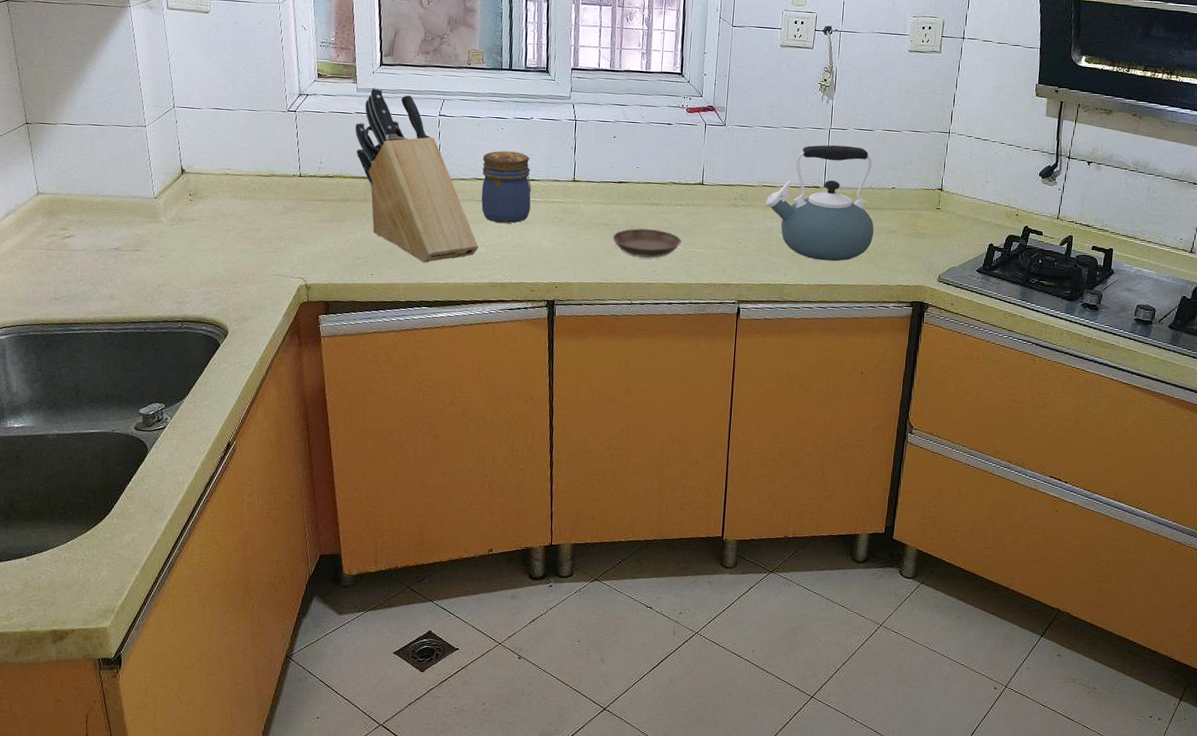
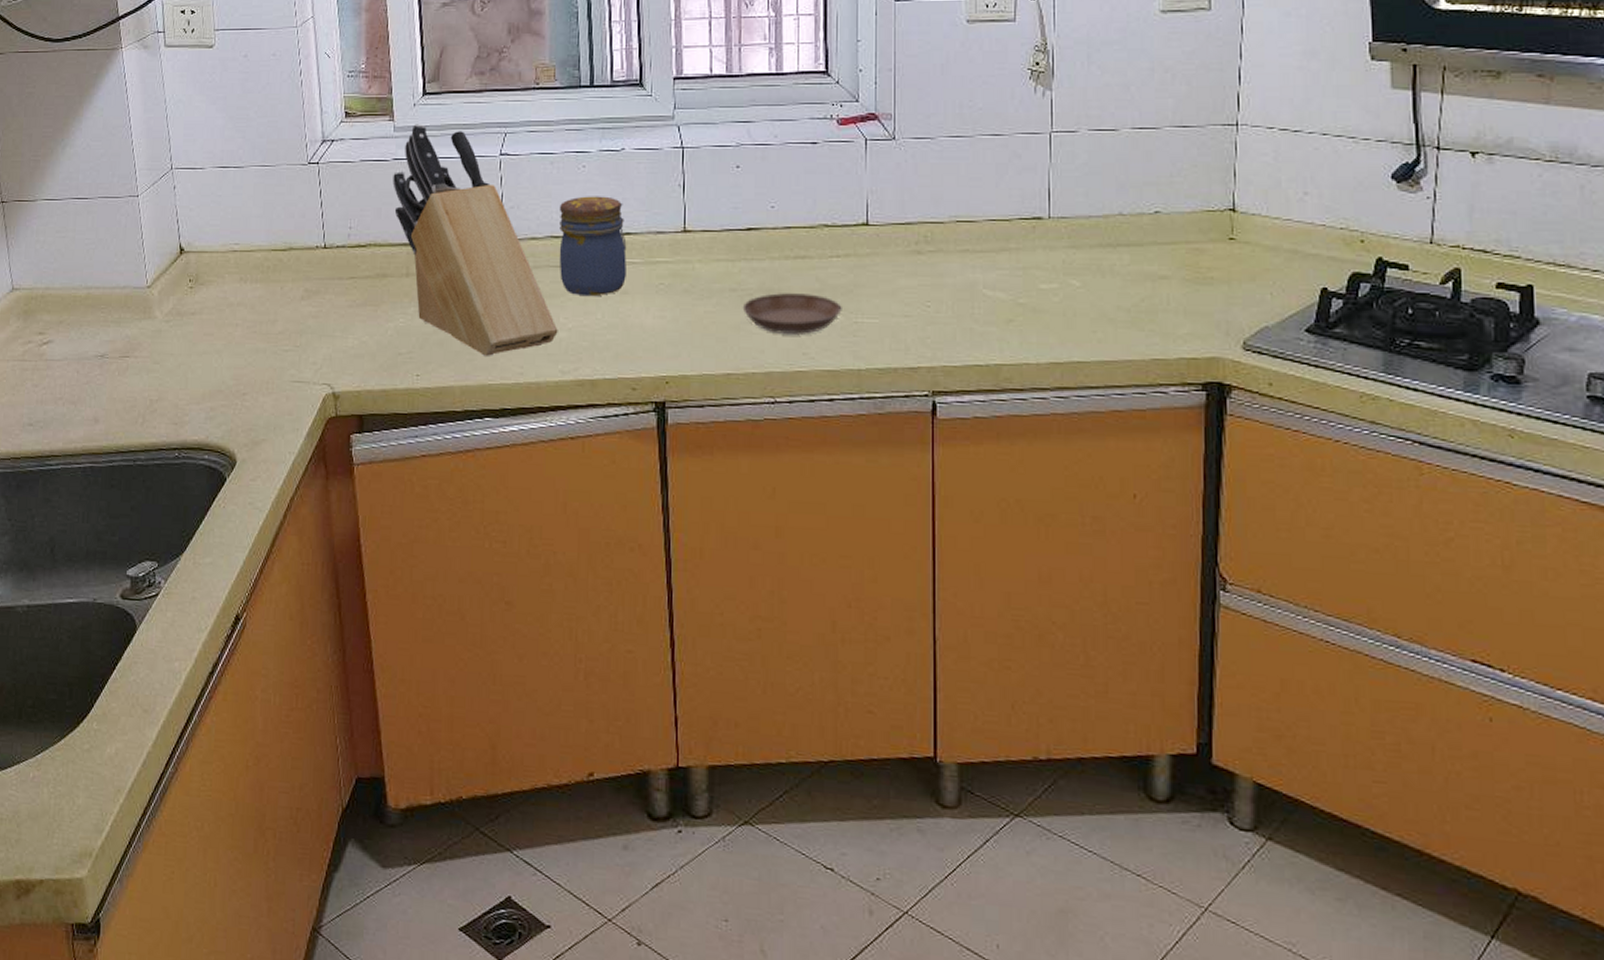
kettle: present [766,144,874,262] -> none [963,155,1132,327]

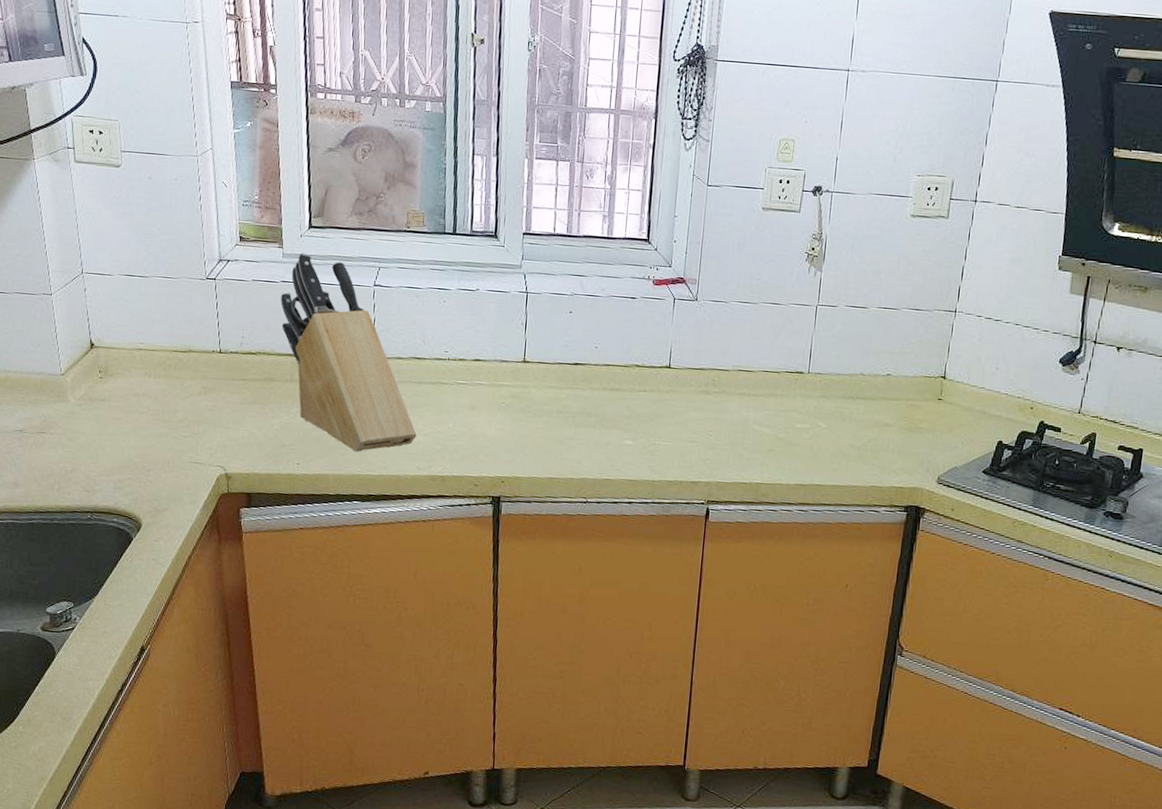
jar: present [559,196,627,297] -> none [420,326,477,409]
saucer: present [742,293,842,336] -> none [566,417,644,452]

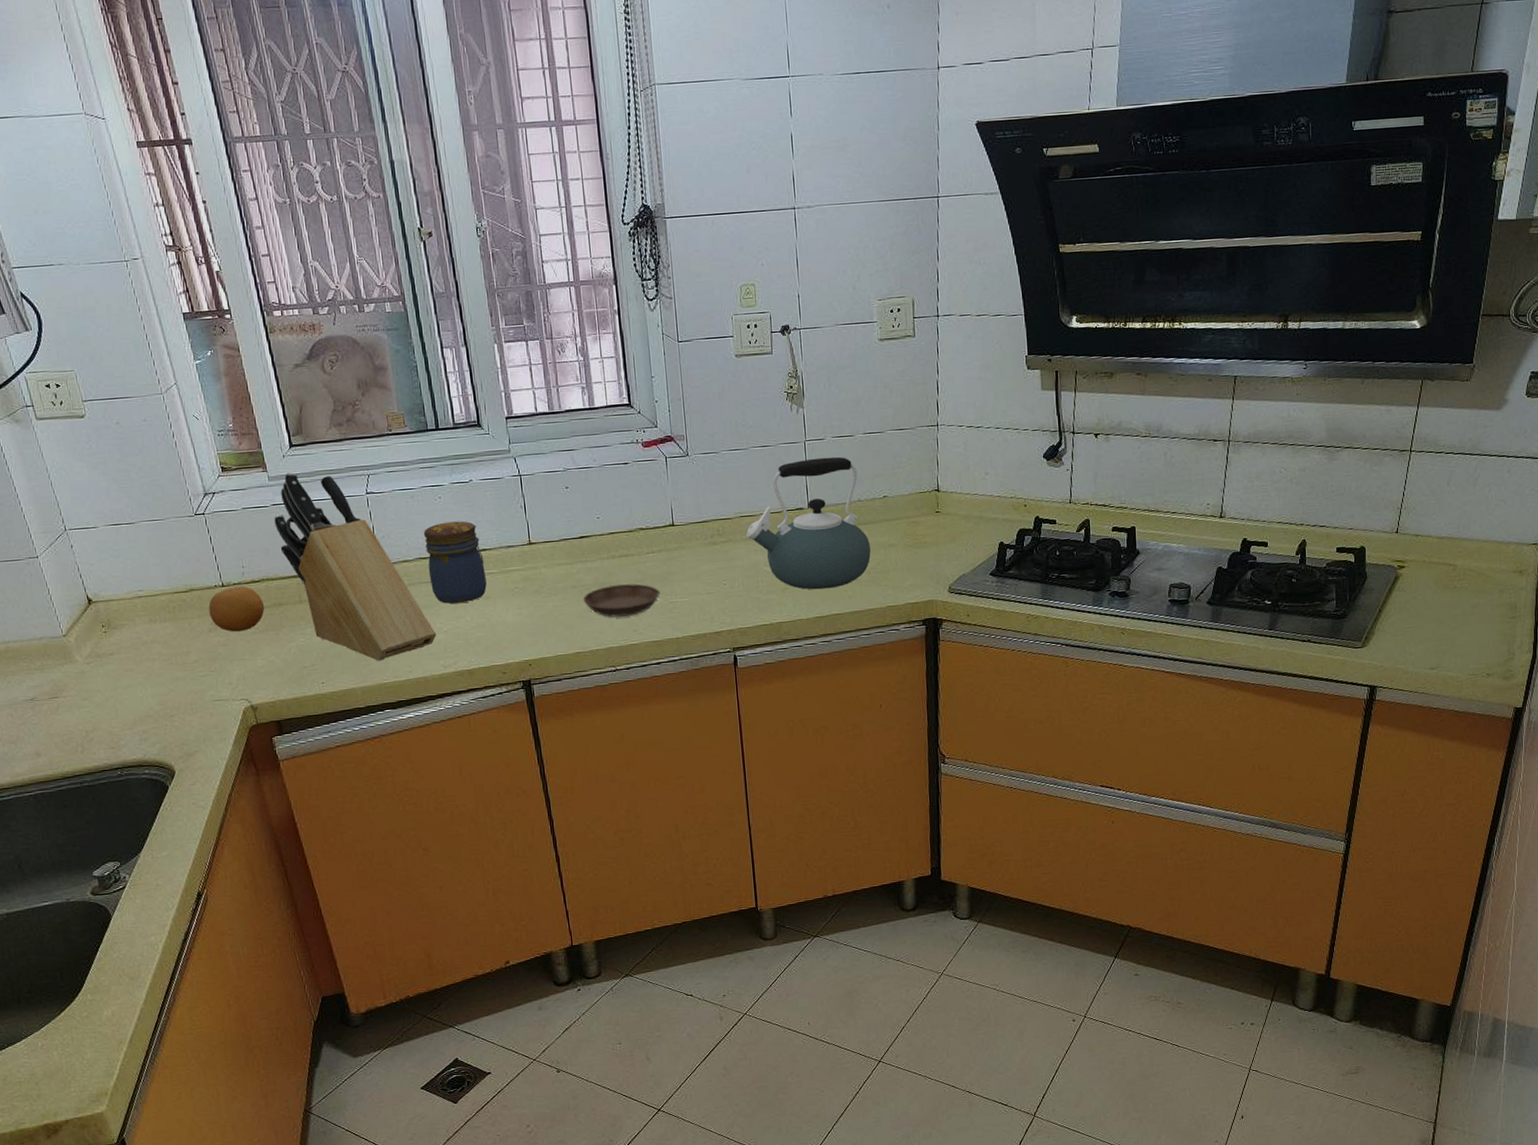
fruit: none [202,355,257,400] -> present [208,586,265,632]
jar: none [420,326,477,409] -> present [424,521,487,604]
saucer: none [566,417,644,452] -> present [583,583,660,617]
kettle: none [741,324,865,458] -> present [746,456,871,590]

